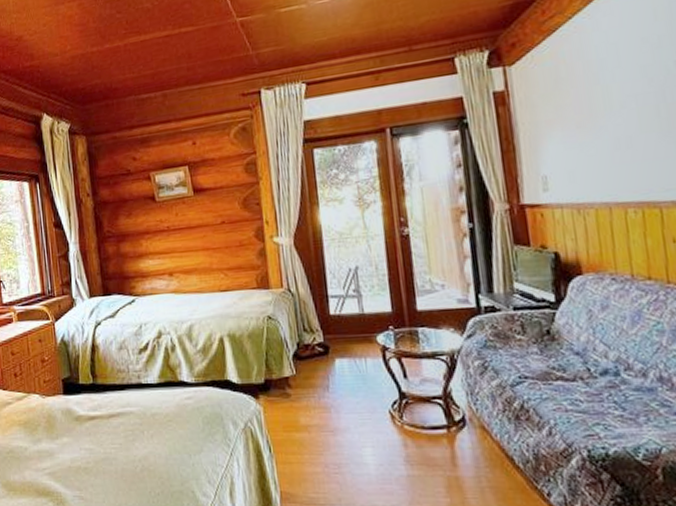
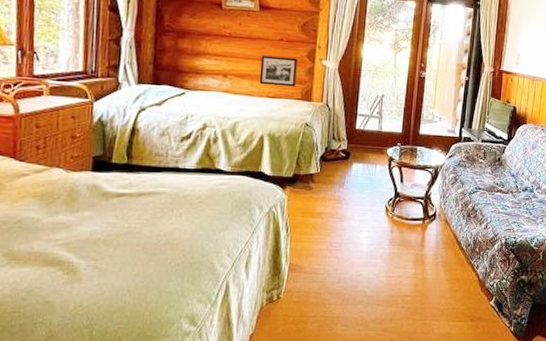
picture frame: none [204,240,248,278] -> present [259,55,298,87]

